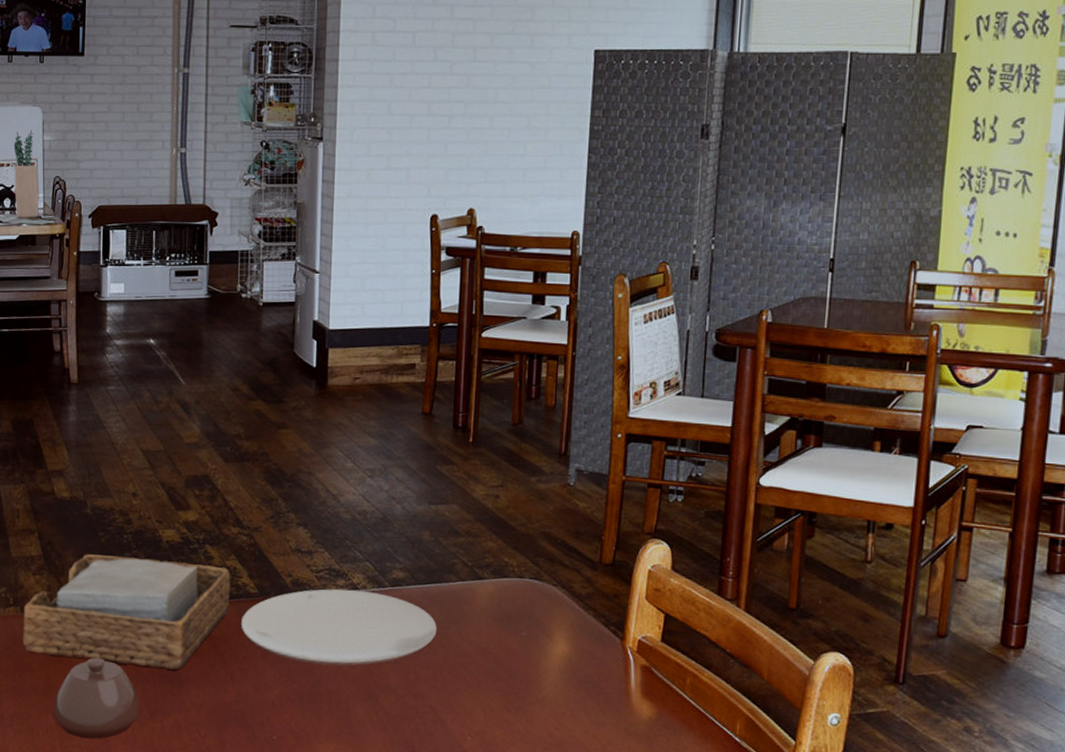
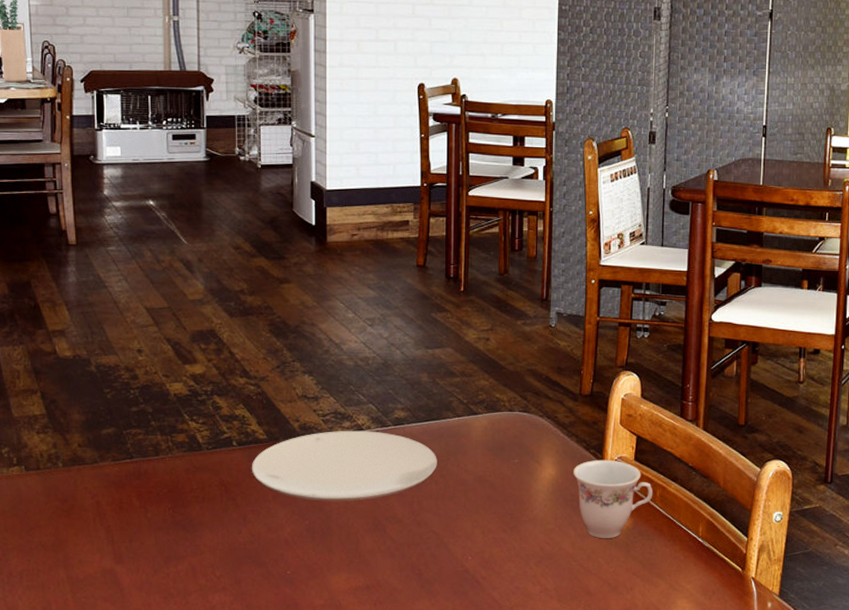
napkin holder: present [23,553,231,670] -> none [28,409,240,517]
sugar bowl: present [53,657,141,739] -> none [64,510,155,588]
teacup: none [589,638,683,729] -> present [573,459,653,538]

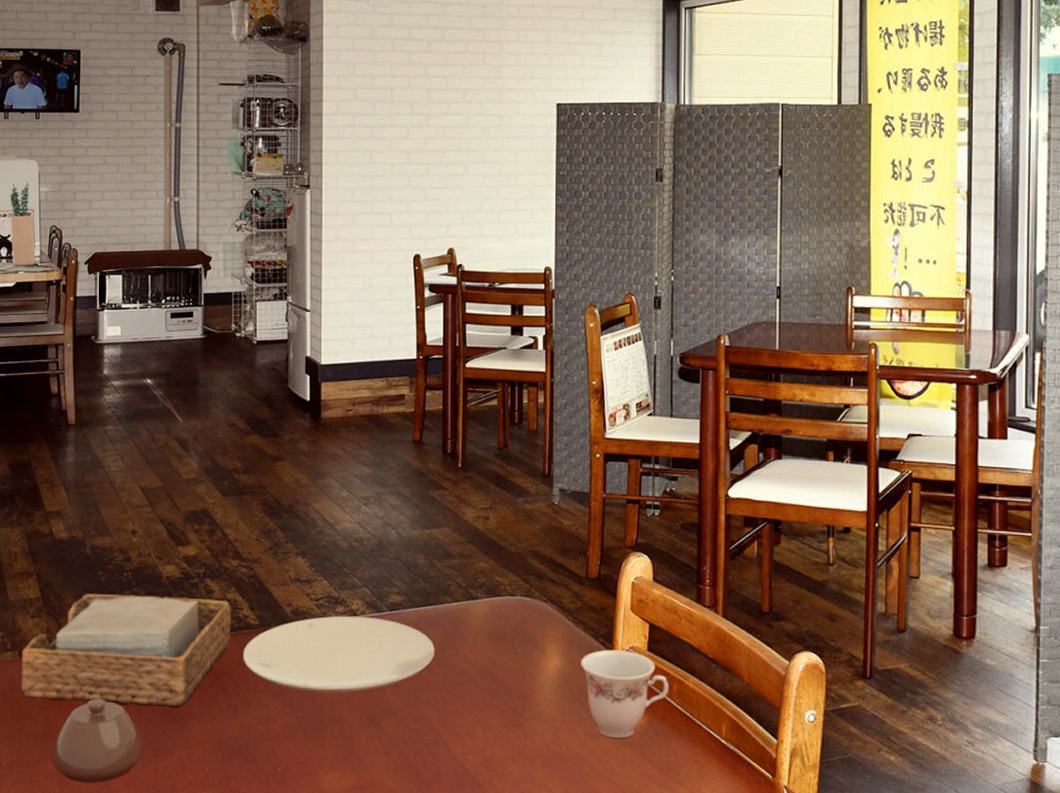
napkin holder: none [28,409,240,517] -> present [21,593,232,707]
sugar bowl: none [64,510,155,588] -> present [53,699,144,782]

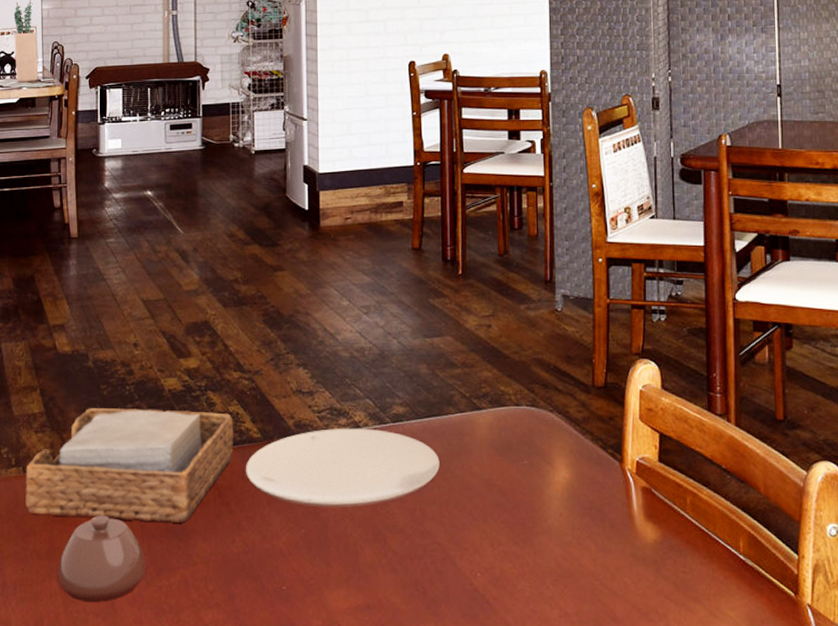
teacup: present [581,649,669,738] -> none [590,460,683,554]

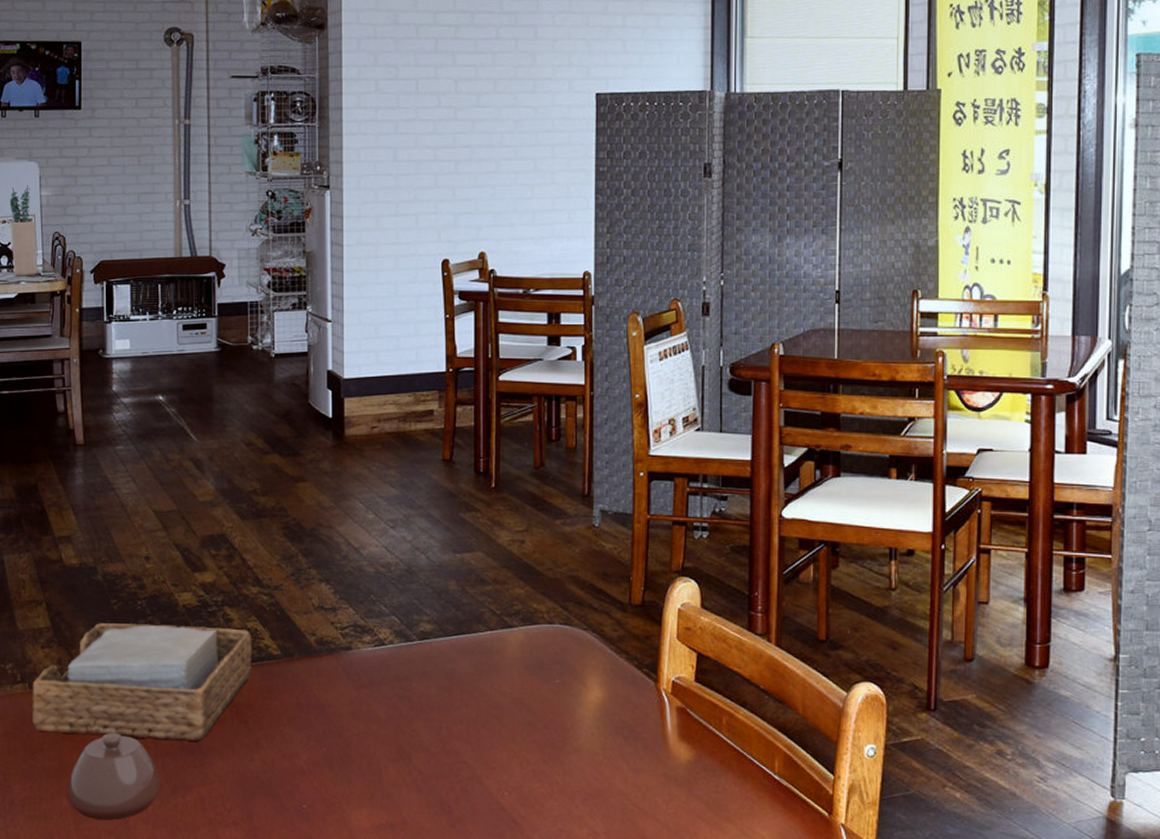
plate: present [245,428,440,508] -> none [264,645,468,727]

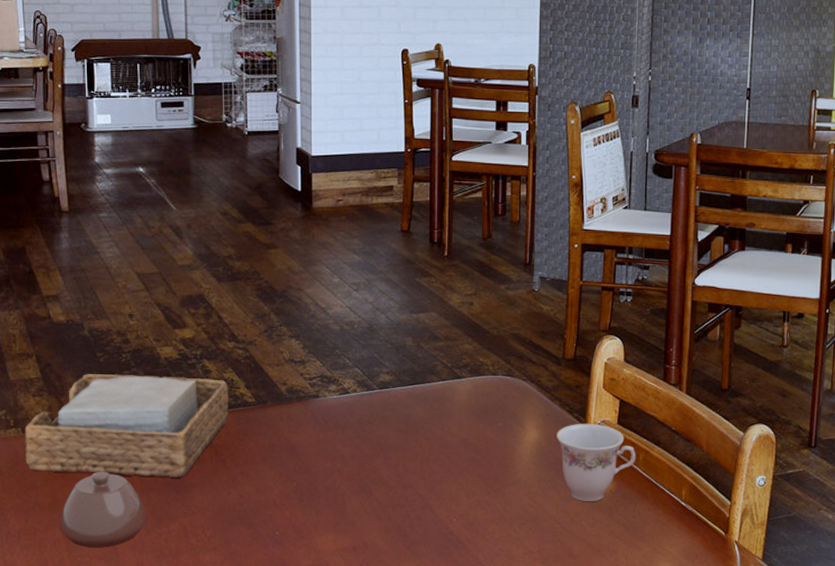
teacup: none [624,680,718,774] -> present [557,423,636,501]

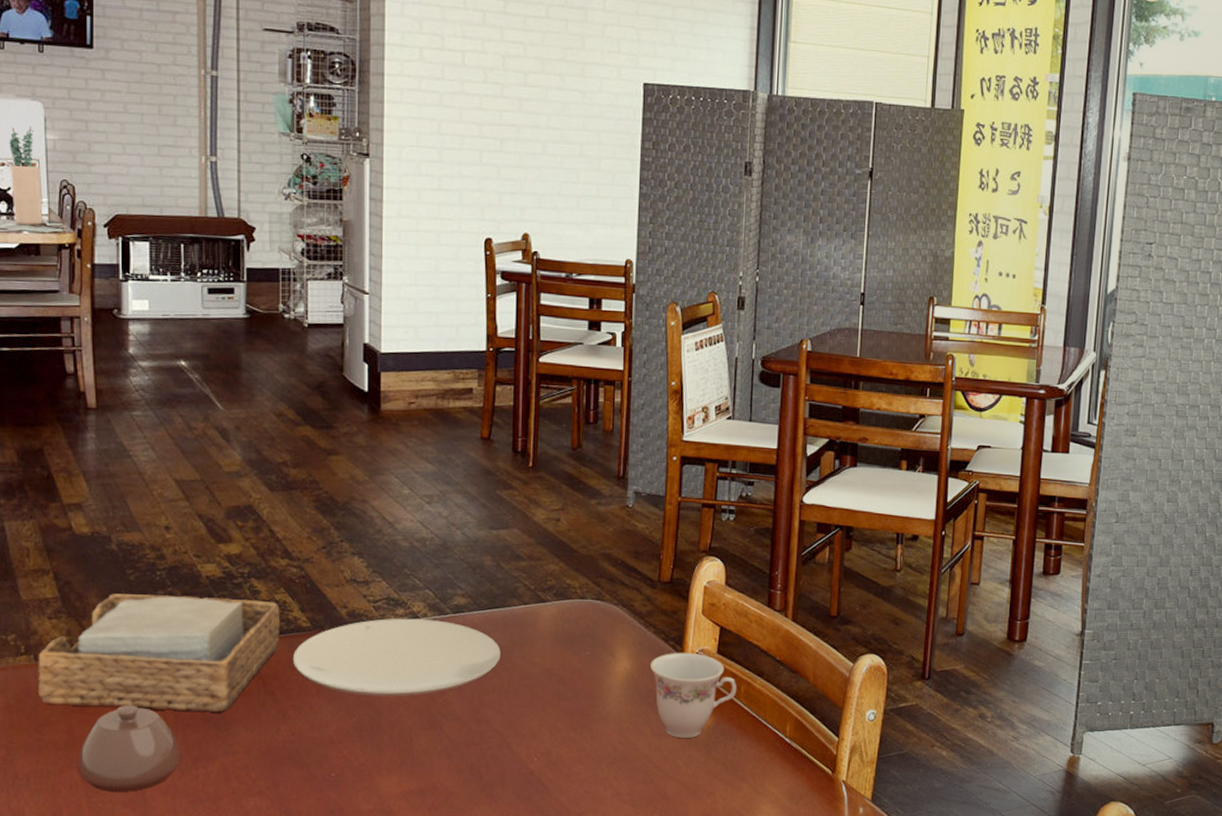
plate: none [240,393,422,464] -> present [292,618,501,697]

